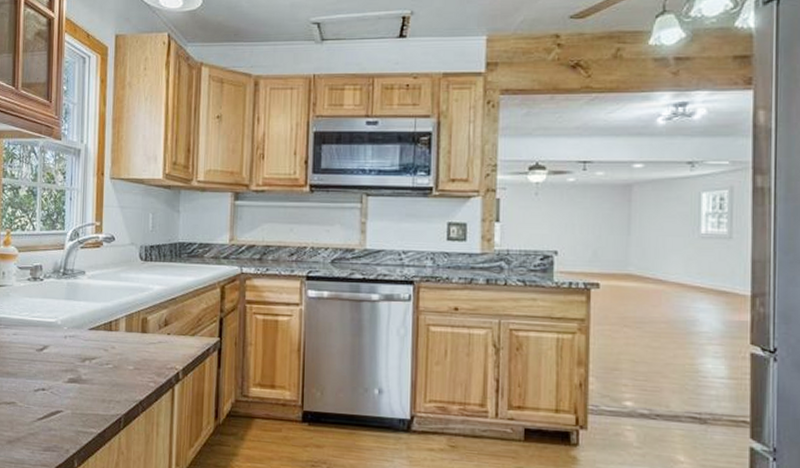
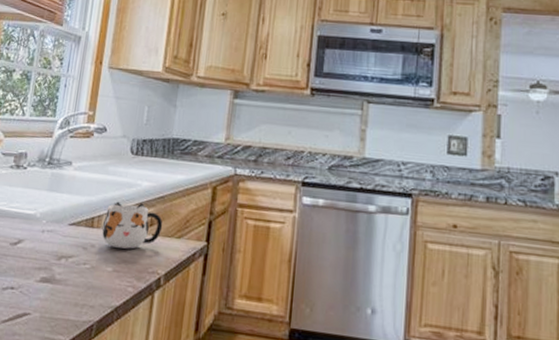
mug: none [120,305,177,348] -> present [101,201,163,249]

